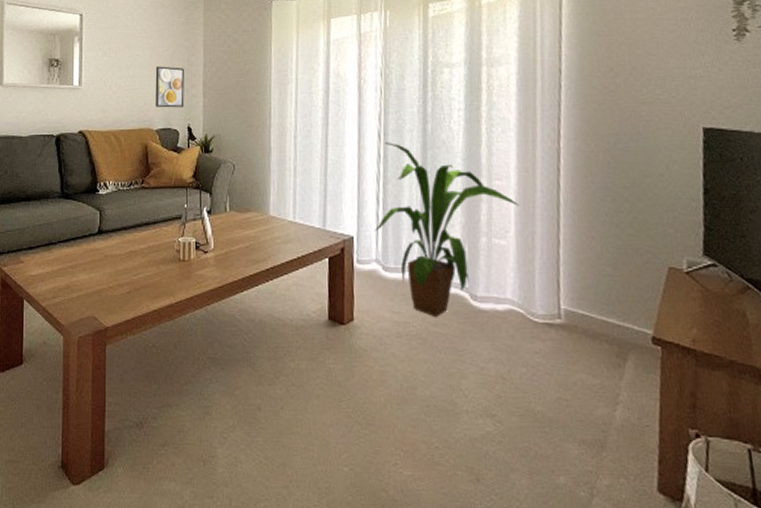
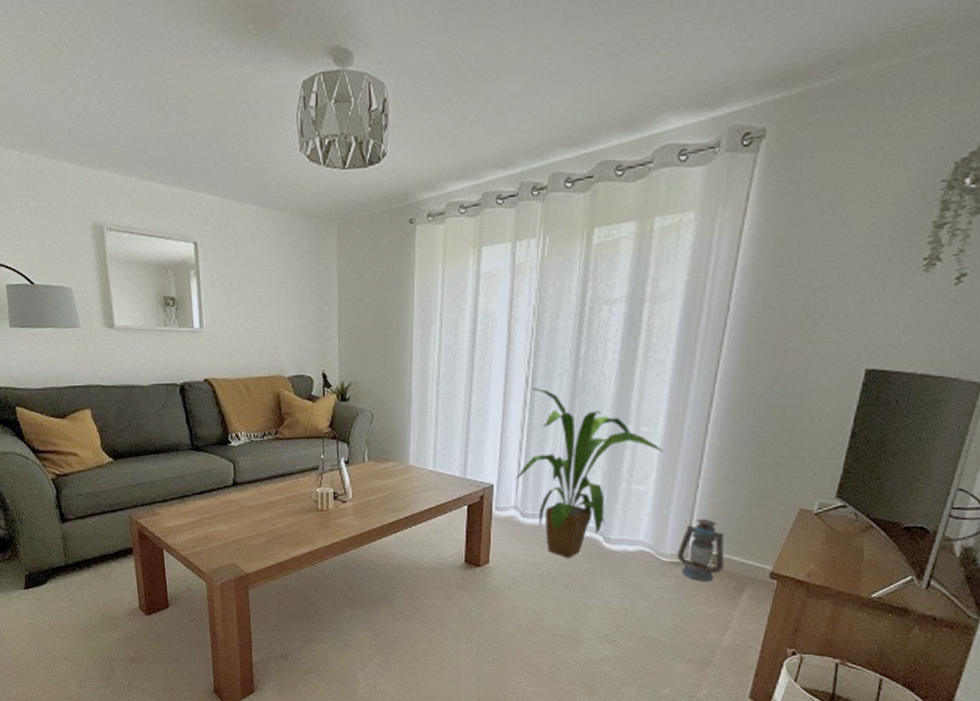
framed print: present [155,66,185,108] -> none [284,305,318,353]
lantern: none [548,276,602,347] -> present [677,519,725,582]

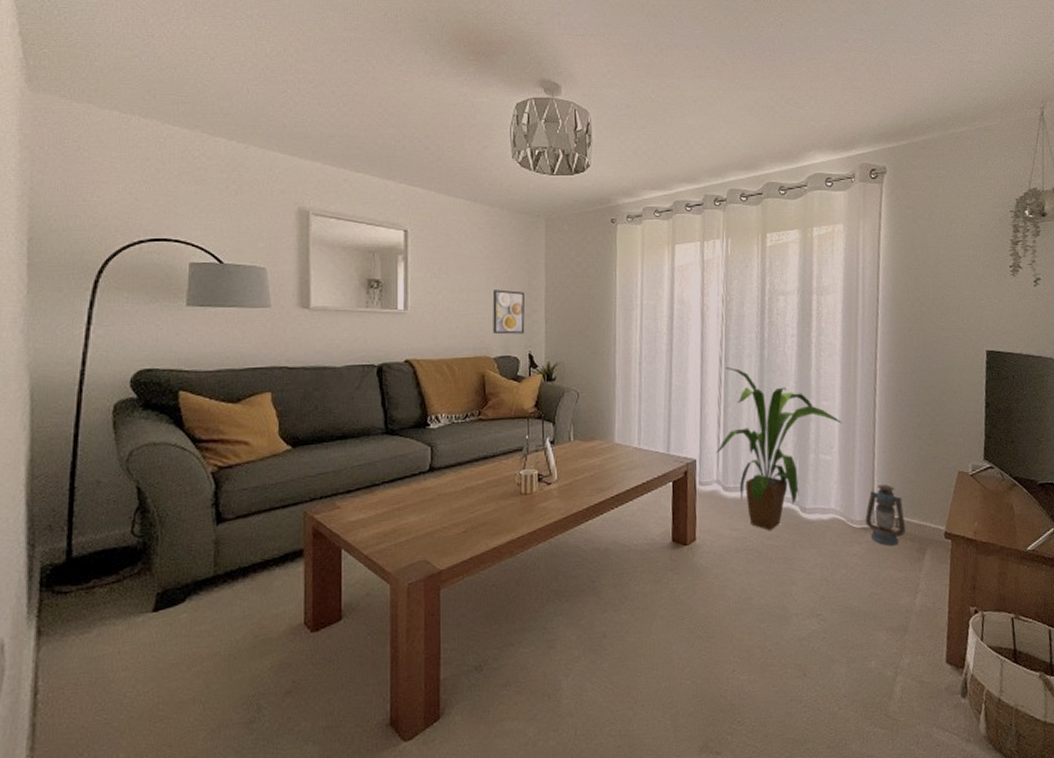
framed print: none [284,305,318,353] -> present [492,289,525,335]

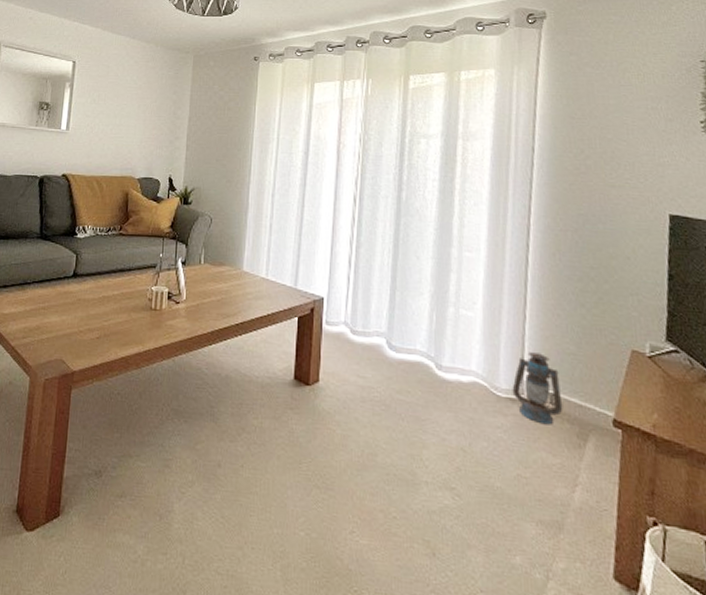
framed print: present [492,289,525,335] -> none [139,117,169,158]
house plant: present [715,367,843,530] -> none [344,207,488,384]

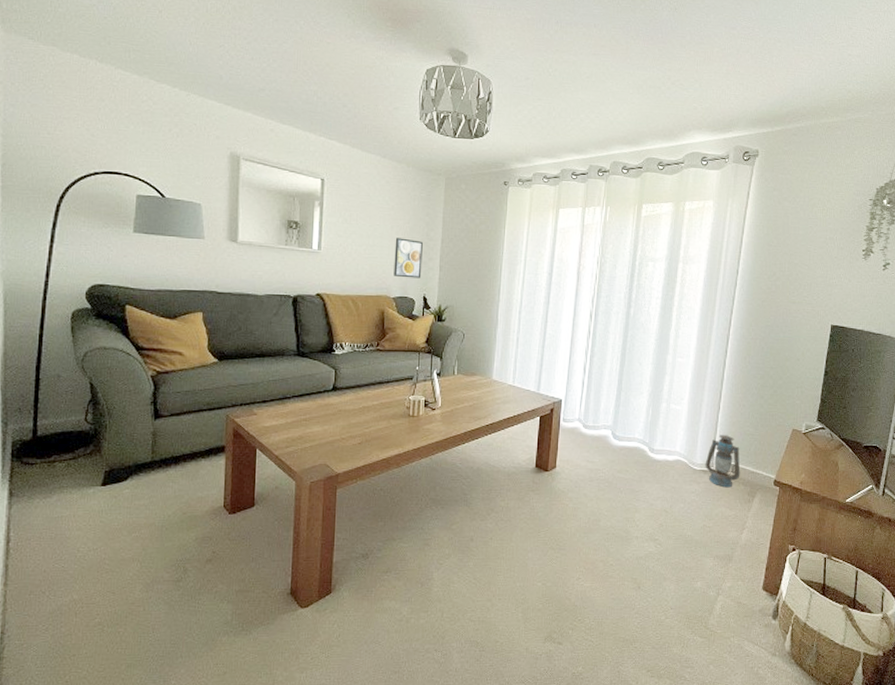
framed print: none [139,117,169,158] -> present [394,238,423,278]

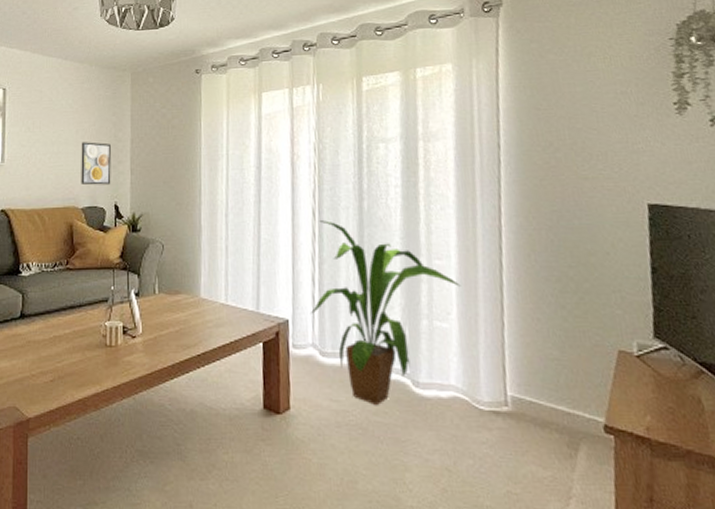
house plant: none [579,322,694,465] -> present [310,220,461,405]
lantern: present [705,435,741,488] -> none [495,361,551,437]

